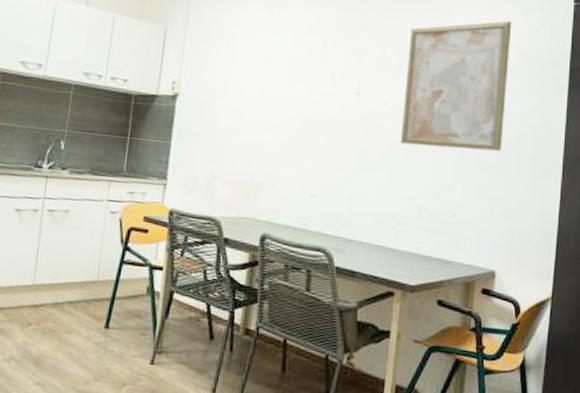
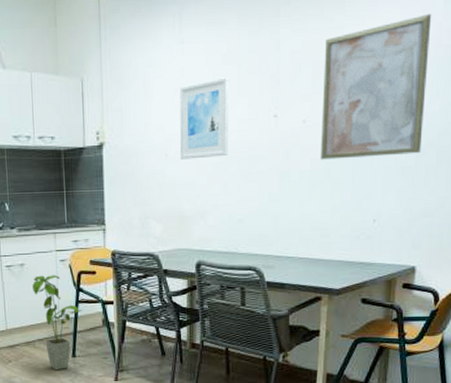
house plant: none [73,226,127,343] -> present [32,275,83,371]
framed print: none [257,48,315,126] -> present [180,77,230,160]

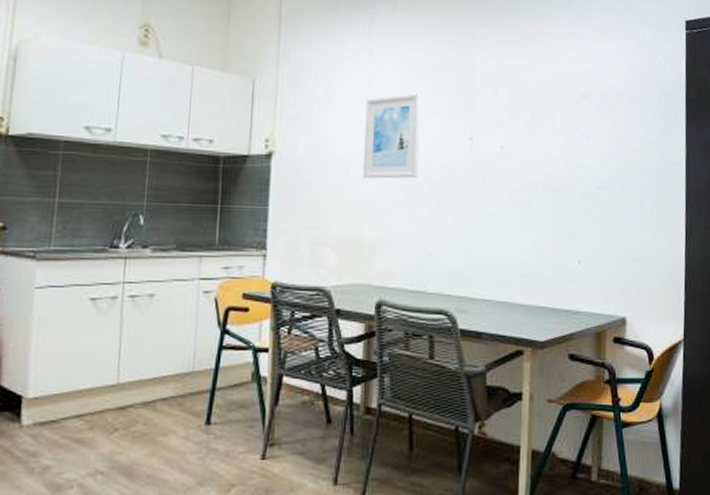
house plant: present [32,275,83,371] -> none [162,310,227,444]
wall art: present [320,14,432,160] -> none [518,53,626,191]

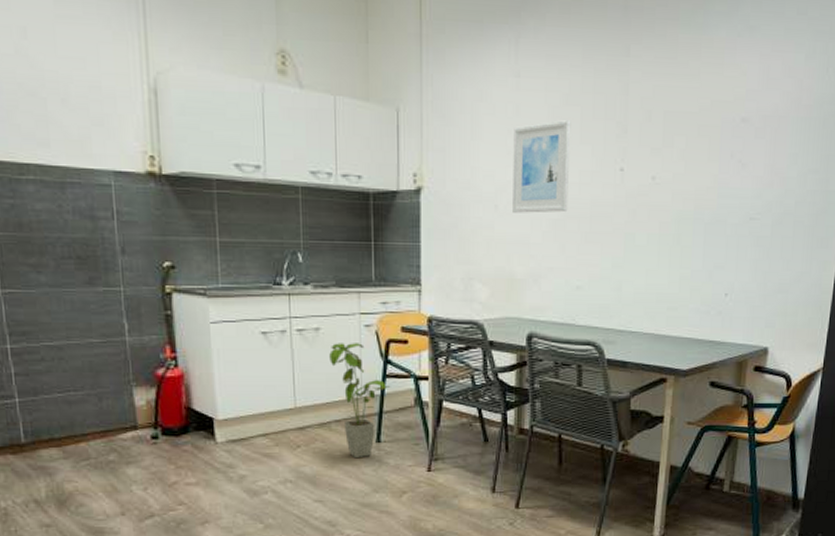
house plant: none [162,310,227,444] -> present [329,343,391,459]

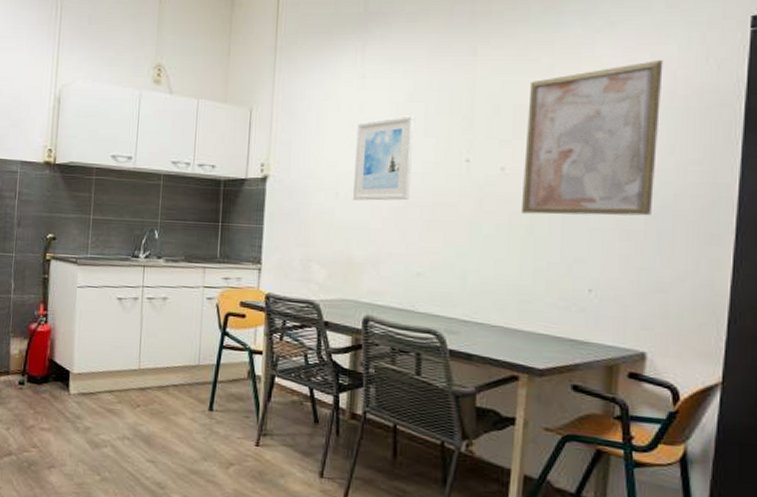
house plant: present [329,343,391,459] -> none [173,312,227,424]
wall art: none [669,69,793,224] -> present [520,60,664,216]

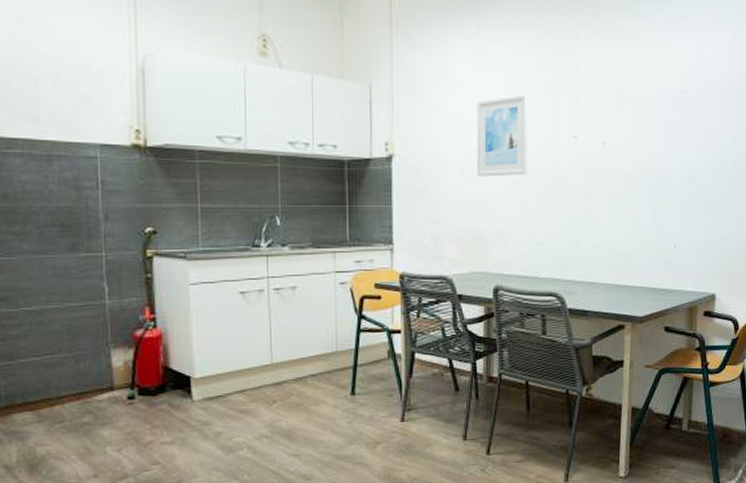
wall art: present [520,60,664,216] -> none [620,48,721,183]

